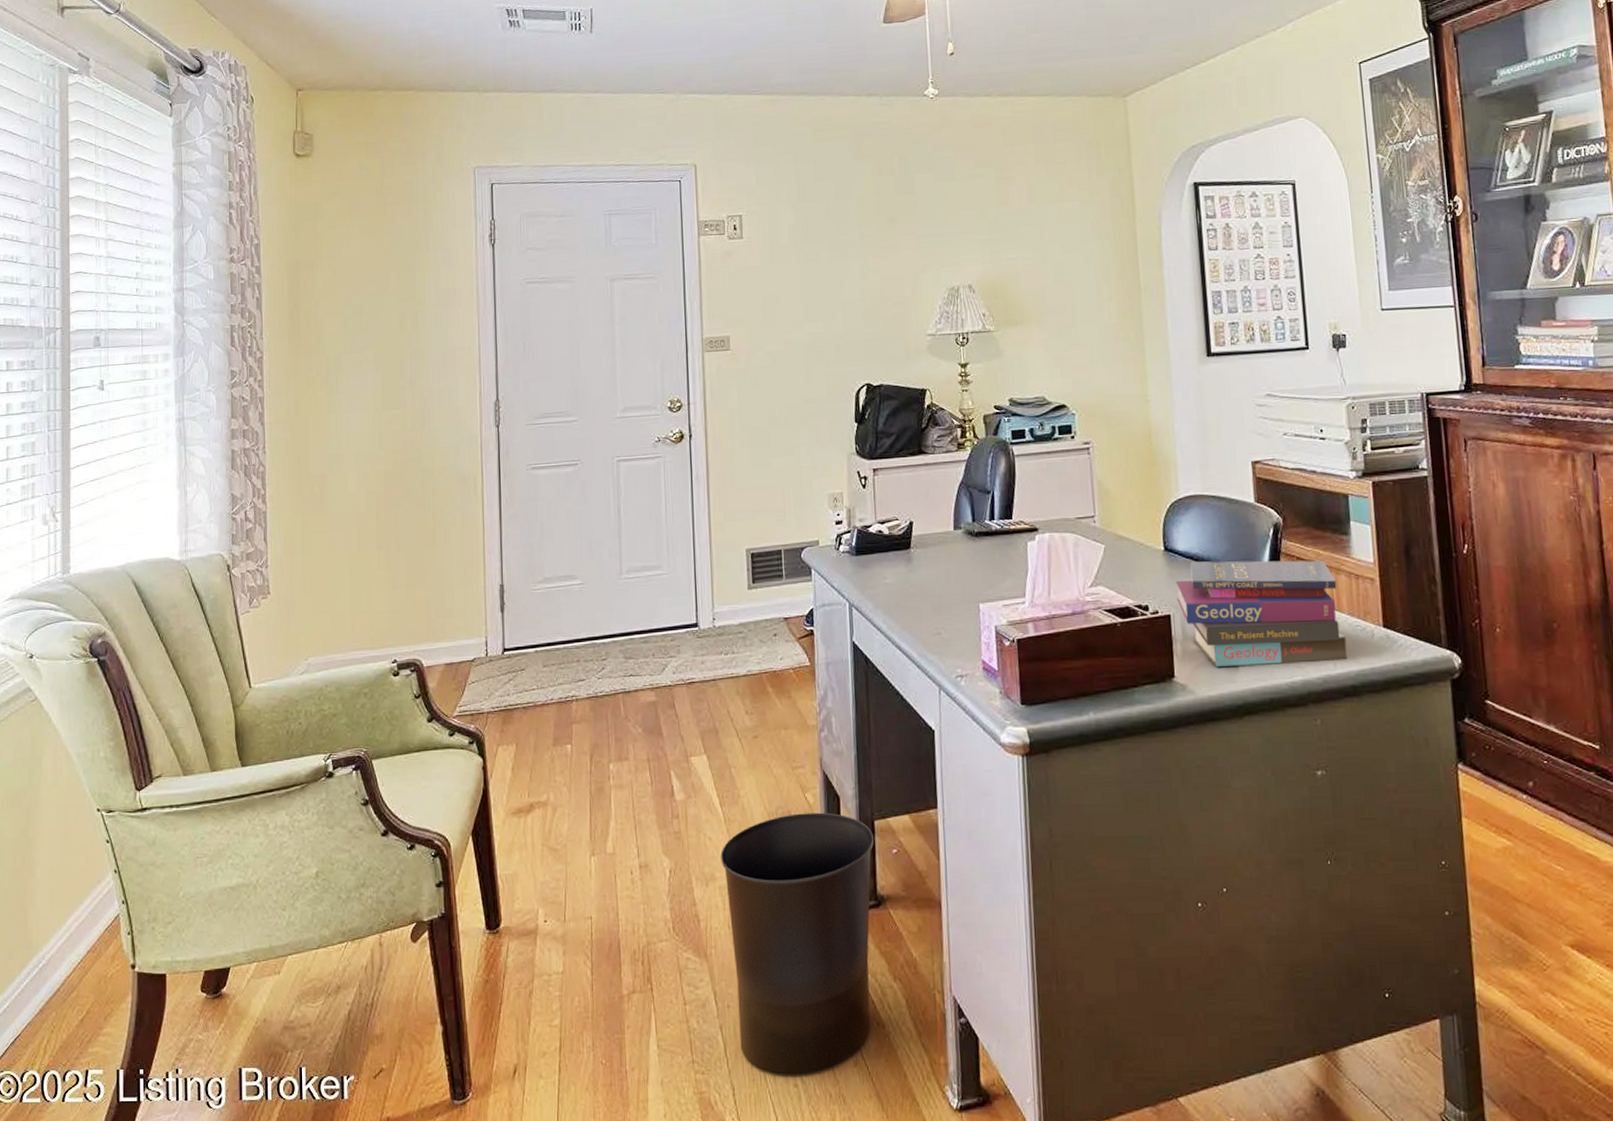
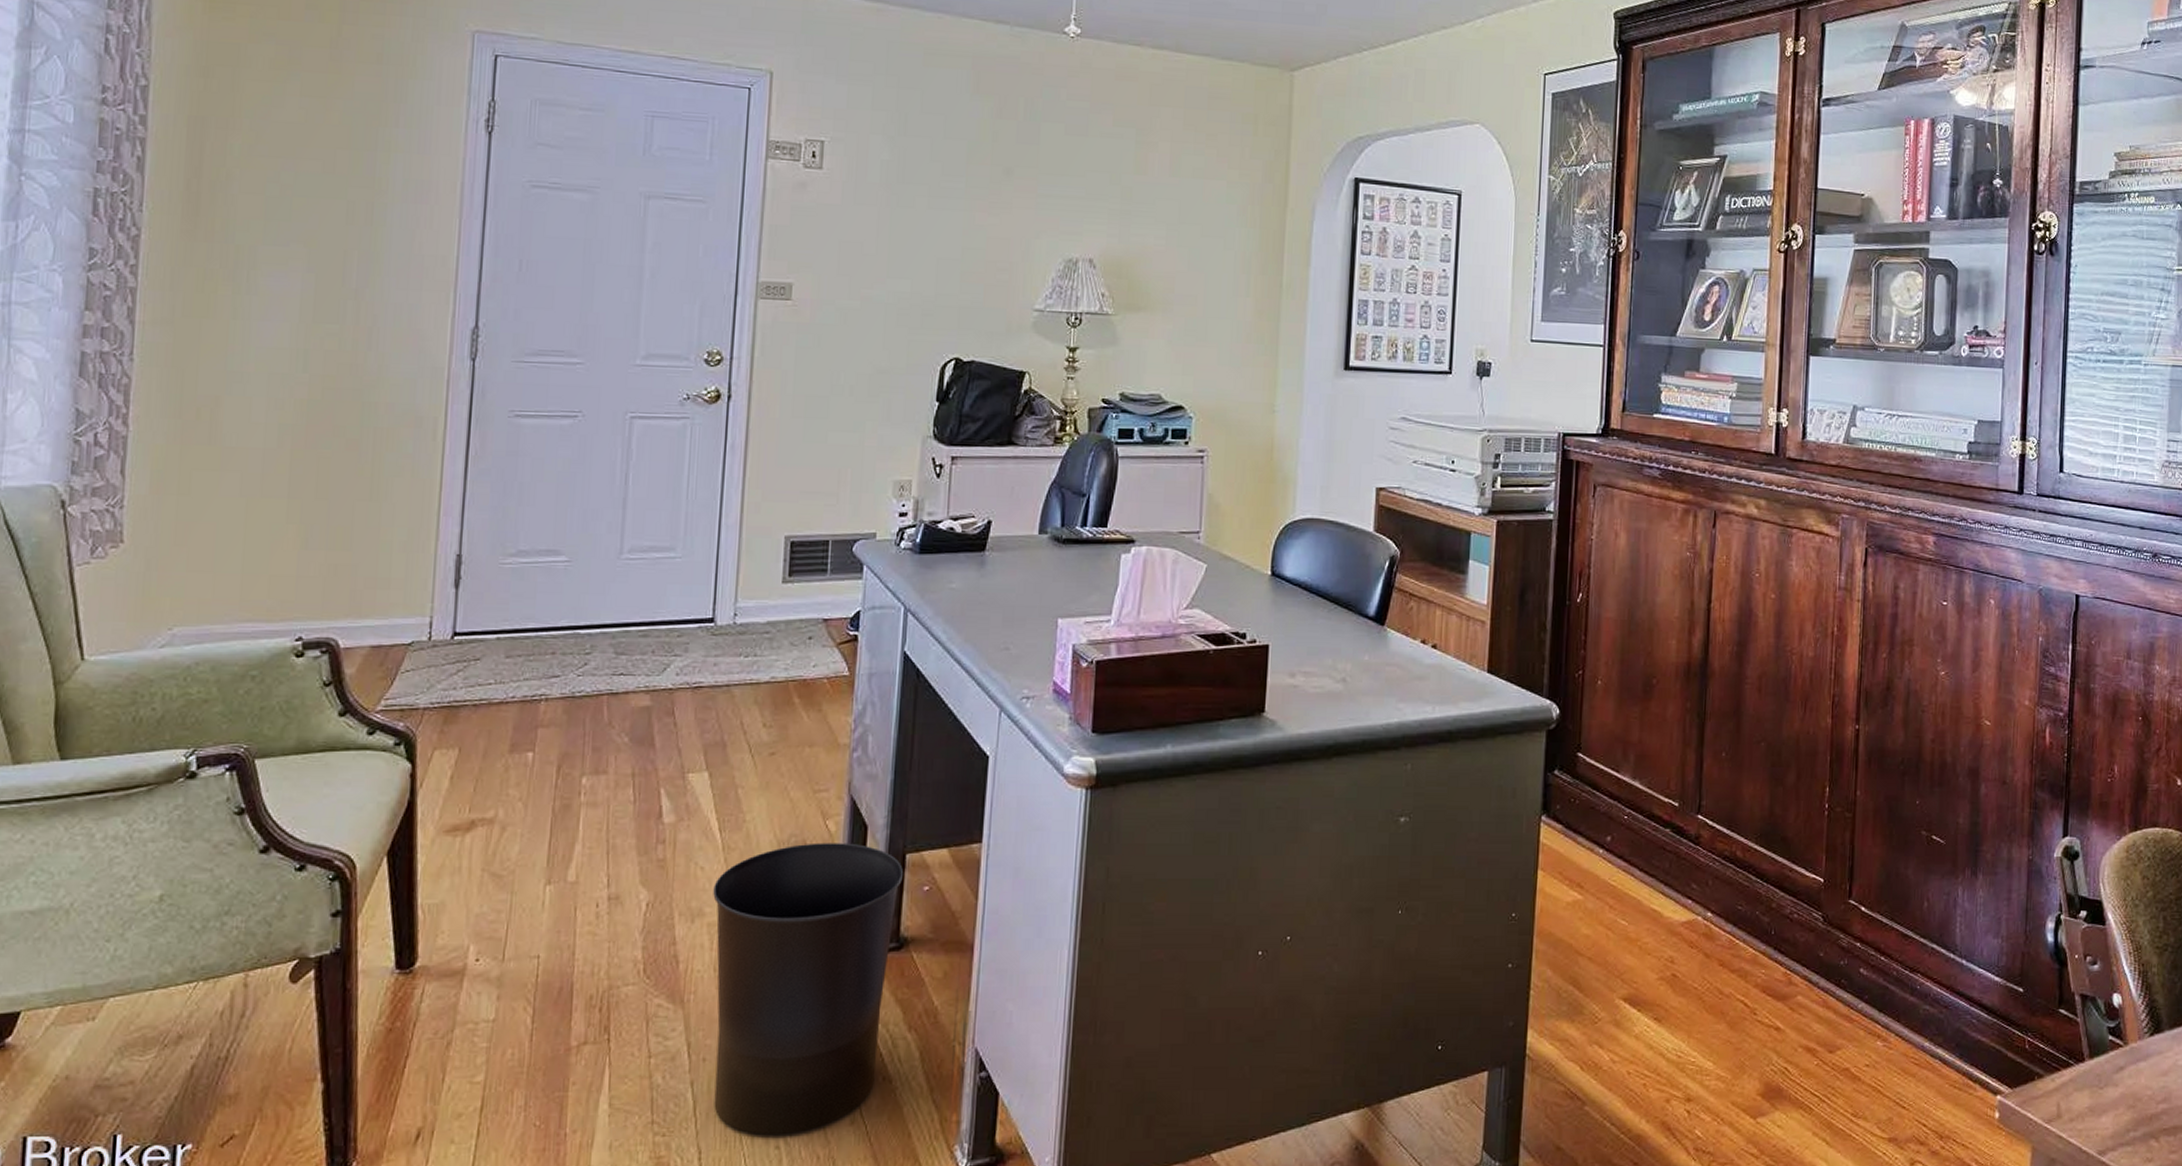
books: present [1175,560,1348,667] -> none [1278,589,1448,705]

